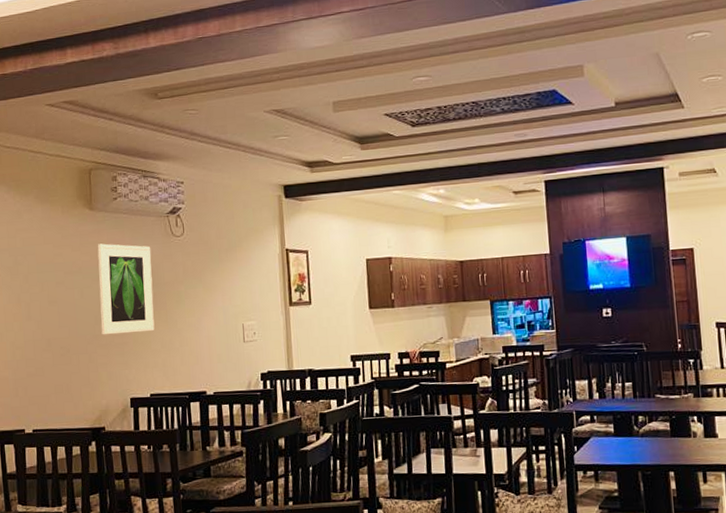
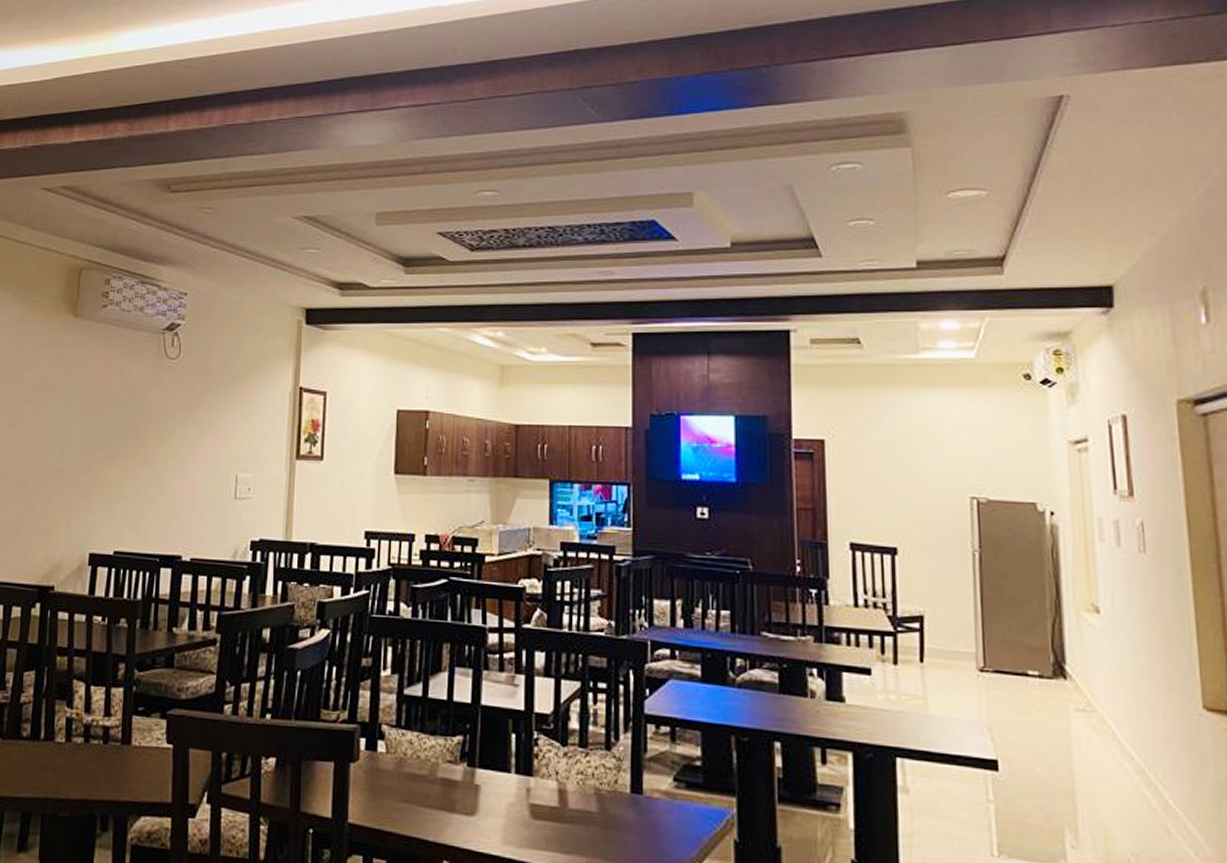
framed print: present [97,243,155,335] -> none [66,358,139,473]

